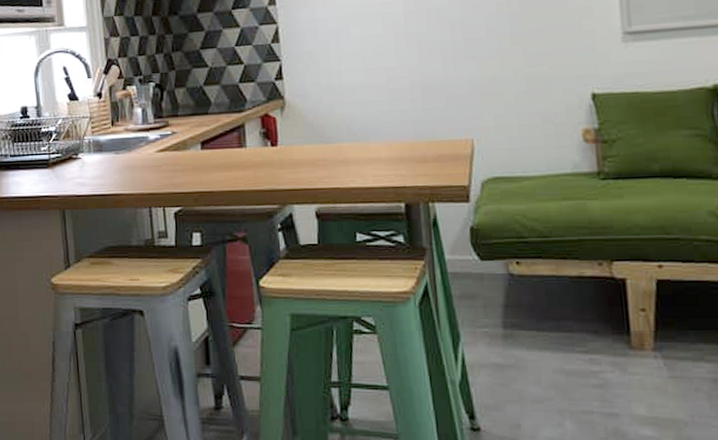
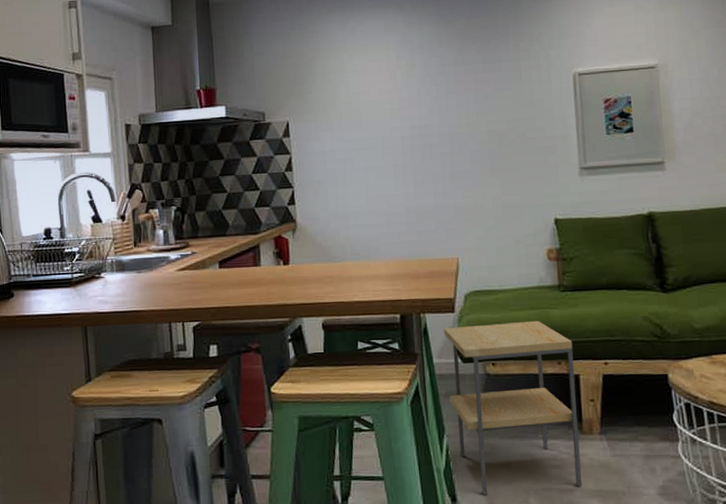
side table: none [457,213,632,415] -> present [444,320,582,495]

